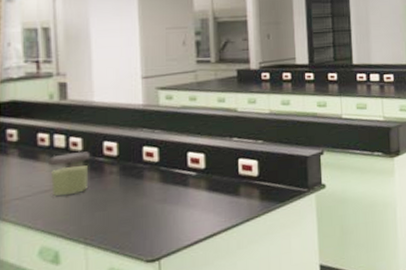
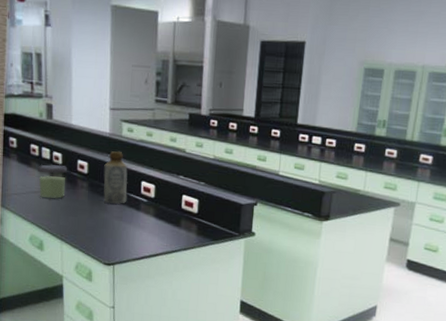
bottle: none [139,123,171,186] -> present [103,151,128,205]

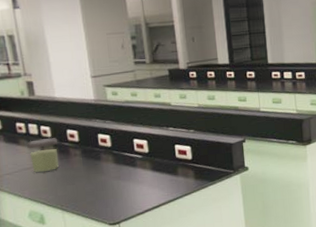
bottle: present [103,151,128,205] -> none [94,115,122,166]

